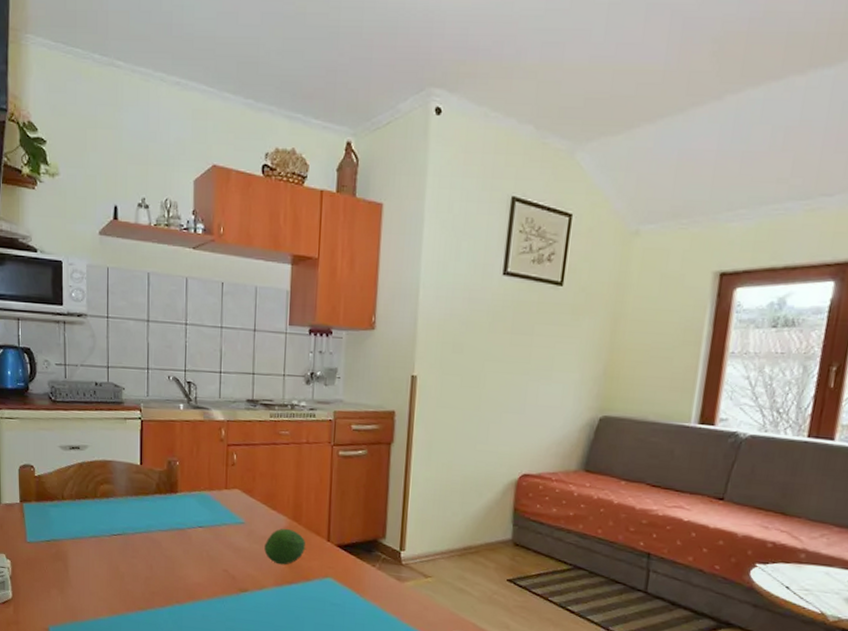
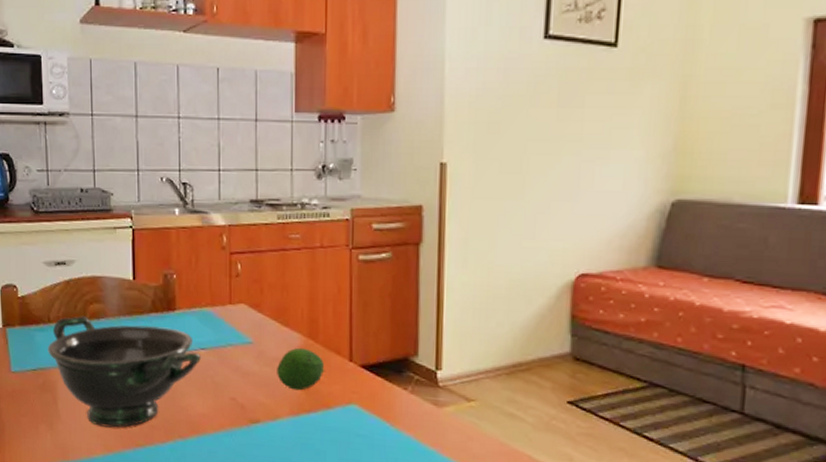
bowl: none [61,495,198,593] -> present [47,316,201,428]

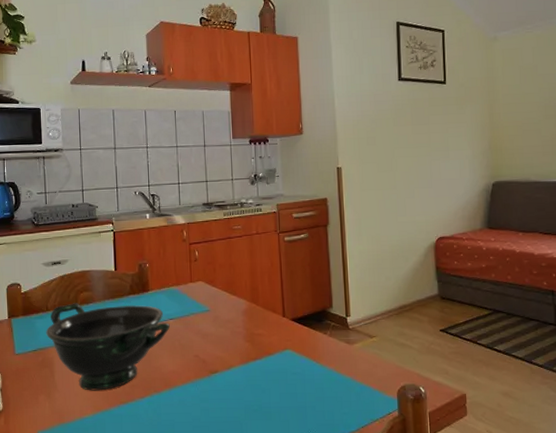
fruit: present [277,347,325,391] -> none [229,310,265,344]

